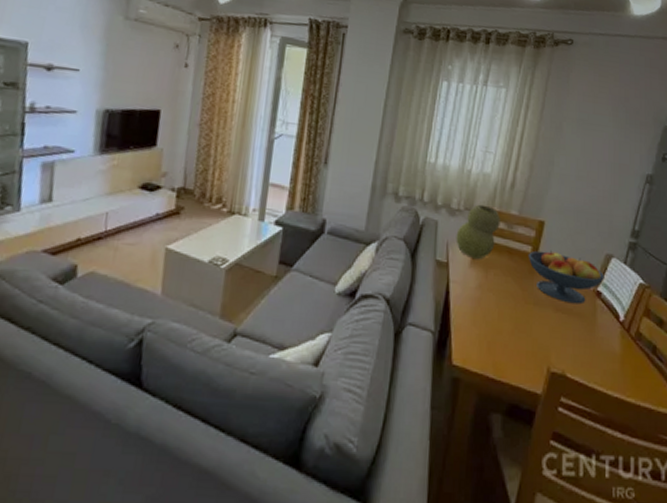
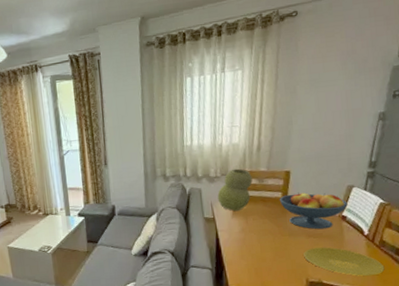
plate: none [548,326,639,376] -> present [304,247,385,276]

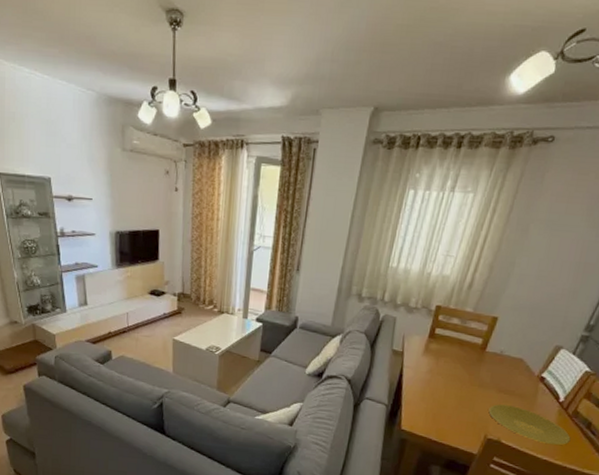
vase: present [217,168,253,211] -> none [411,303,455,349]
fruit bowl: present [279,192,348,230] -> none [477,342,551,387]

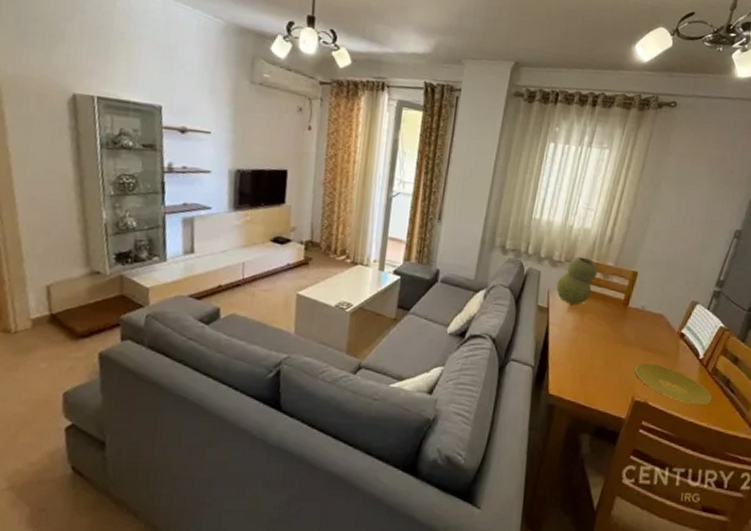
vase: none [411,303,455,349] -> present [556,256,598,305]

